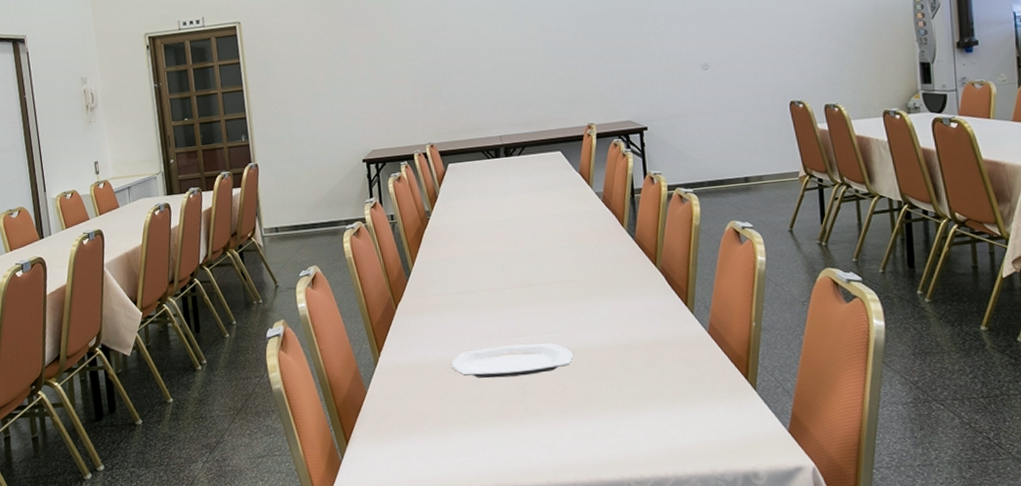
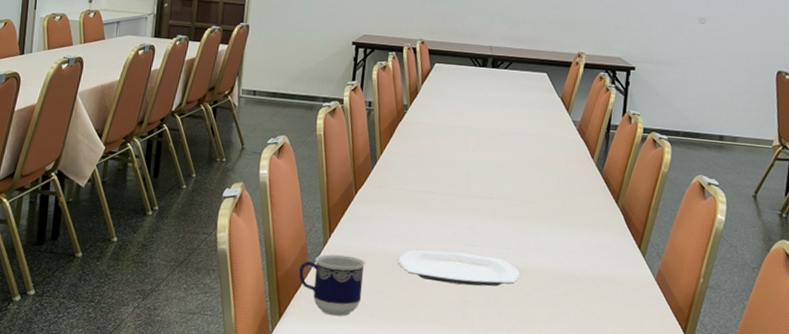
cup: none [355,370,423,432] -> present [298,254,365,317]

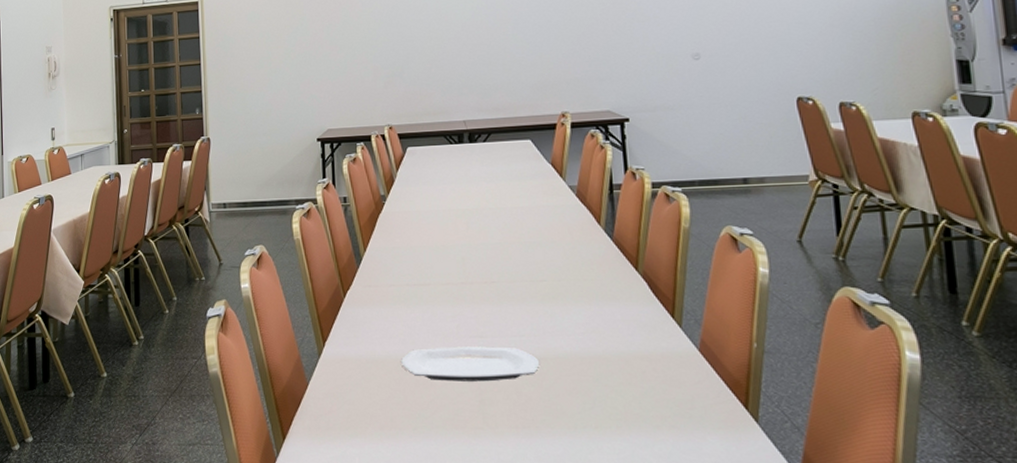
cup: present [298,254,365,317] -> none [296,364,368,432]

